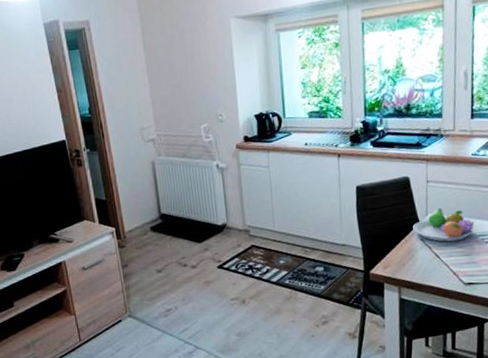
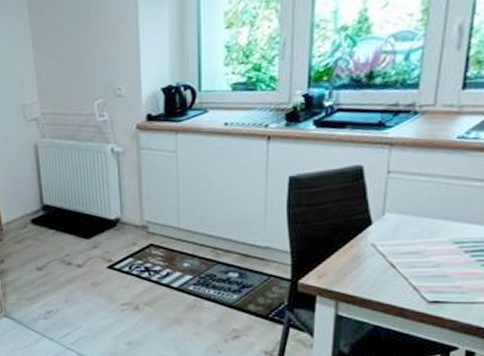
fruit bowl: present [412,207,475,242] -> none [362,205,451,249]

